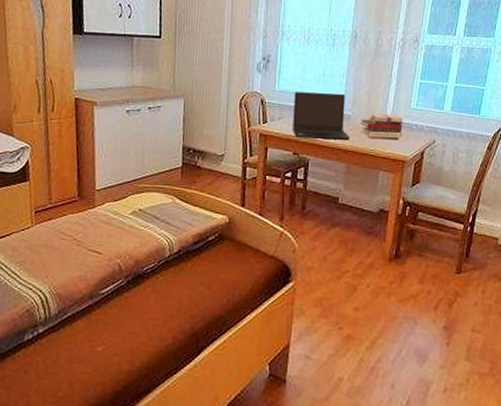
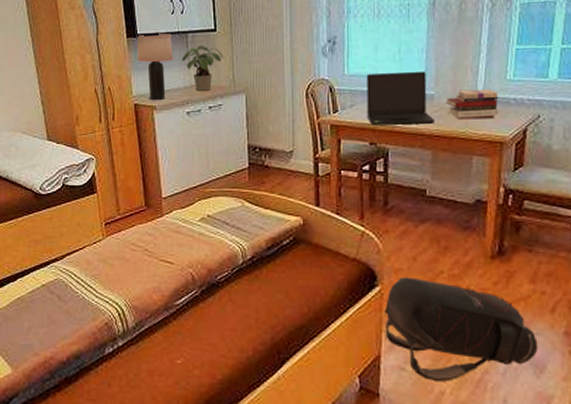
table lamp: none [81,33,118,97] -> present [137,32,173,101]
potted plant: none [125,49,167,93] -> present [181,45,224,92]
backpack: none [295,274,424,369] -> present [384,277,539,381]

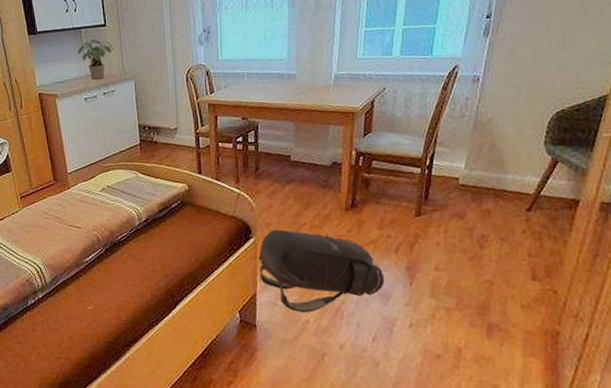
table lamp: present [137,32,173,101] -> none [37,29,70,90]
laptop: present [366,72,435,125] -> none [237,54,297,103]
books: present [446,89,500,119] -> none [306,67,352,94]

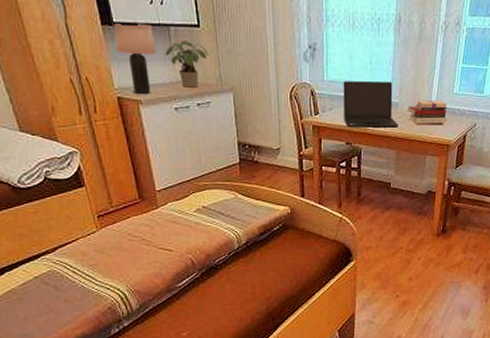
table lamp: none [37,29,70,90] -> present [113,23,156,95]
laptop: none [237,54,297,103] -> present [343,81,398,128]
backpack: present [258,229,386,312] -> none [358,253,467,329]
books: none [306,67,352,94] -> present [408,100,448,125]

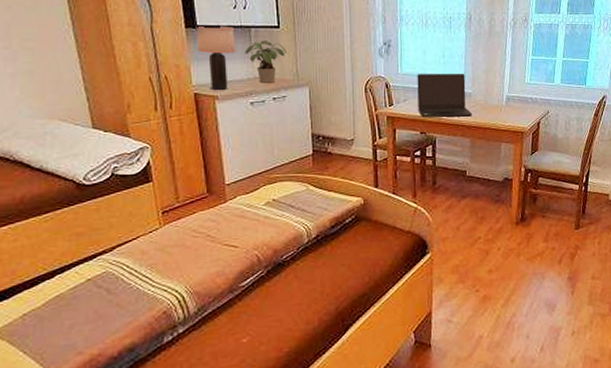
books: present [408,100,448,125] -> none [481,89,521,114]

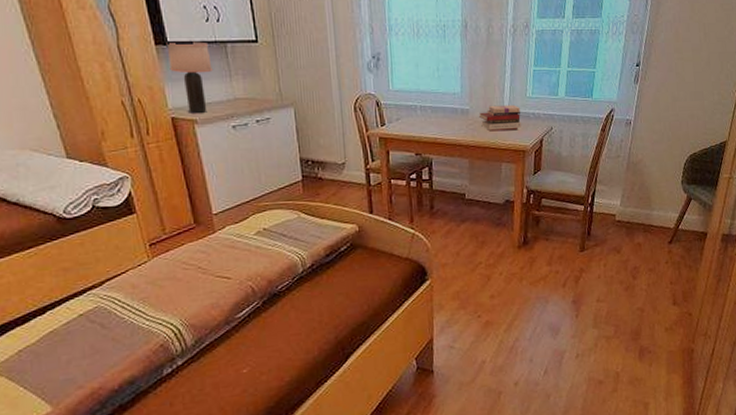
potted plant: present [244,40,288,84] -> none [221,57,269,106]
laptop: present [417,74,472,117] -> none [409,89,470,137]
books: none [481,89,521,114] -> present [479,104,522,131]

